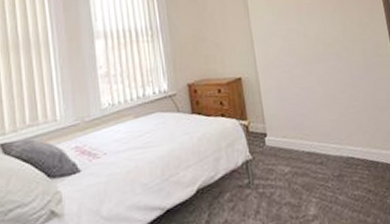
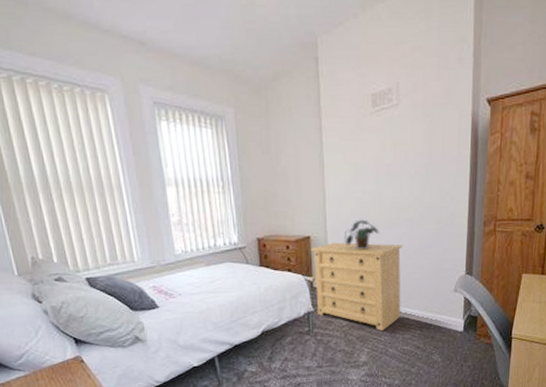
dresser: none [243,78,345,175] -> present [311,242,402,331]
potted plant: none [275,56,309,88] -> present [344,219,379,250]

